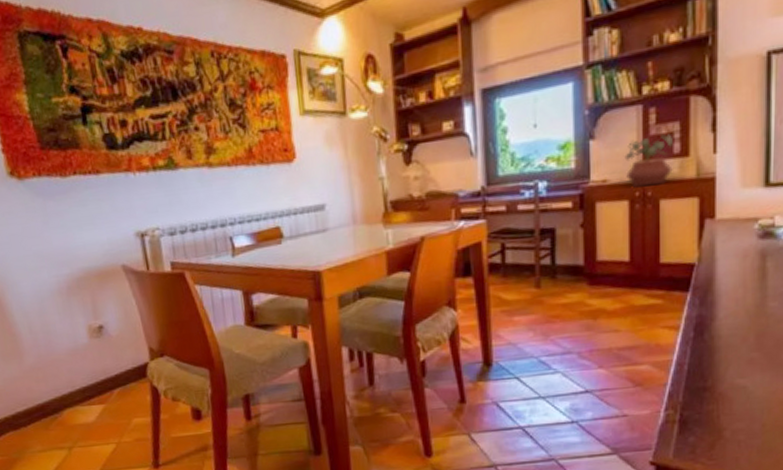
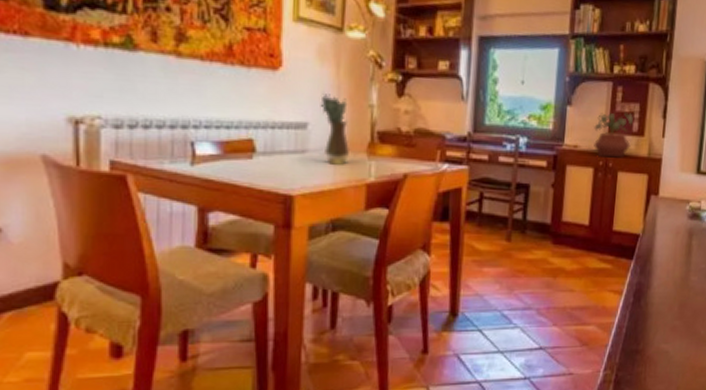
vase: none [334,174,368,240] -> present [320,93,351,167]

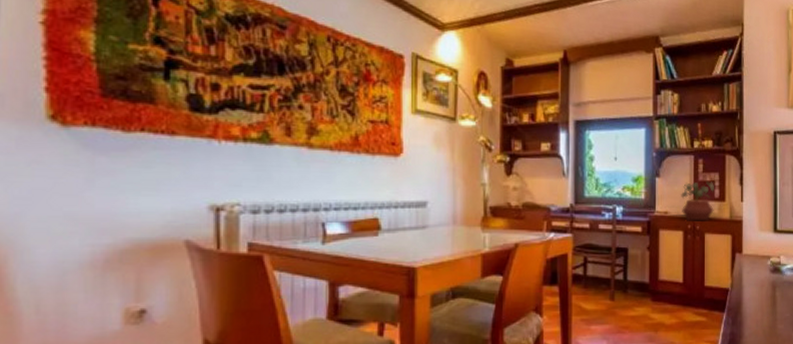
vase: present [320,93,351,167] -> none [438,175,466,239]

